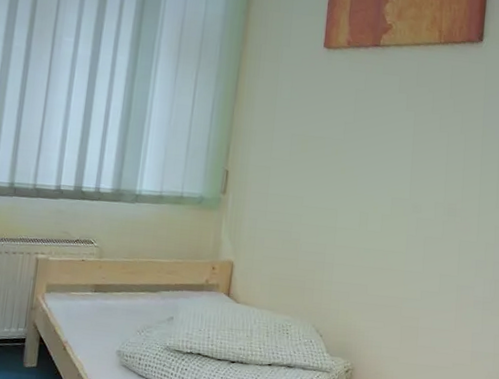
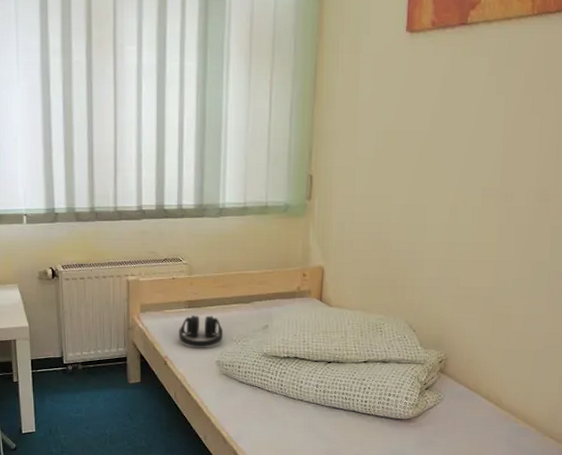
headphones: none [81,300,128,335] -> present [179,315,224,348]

